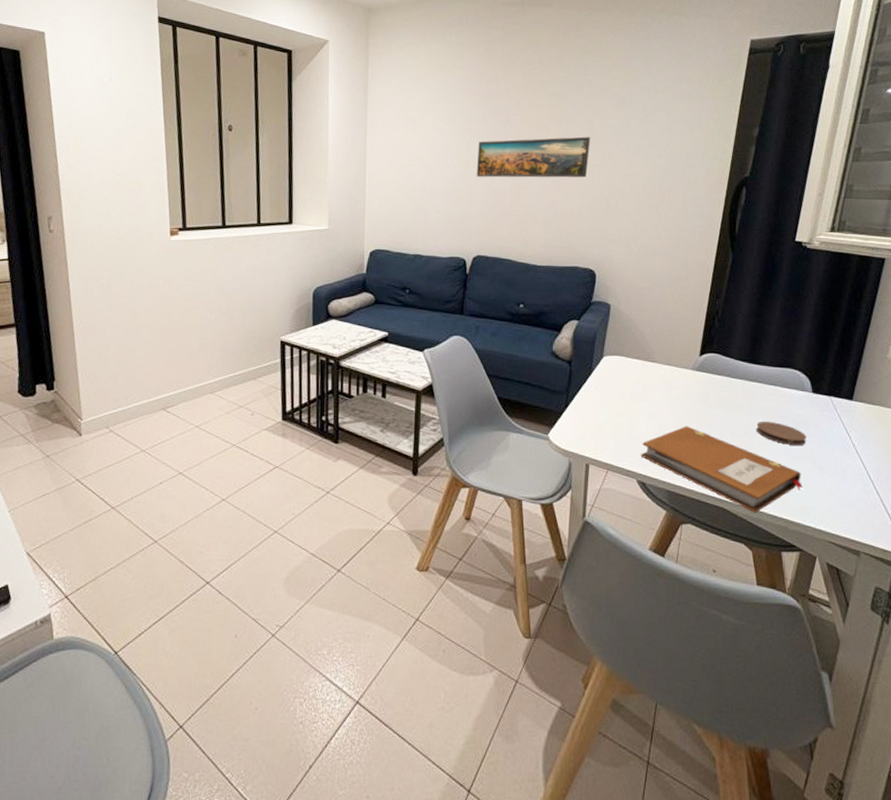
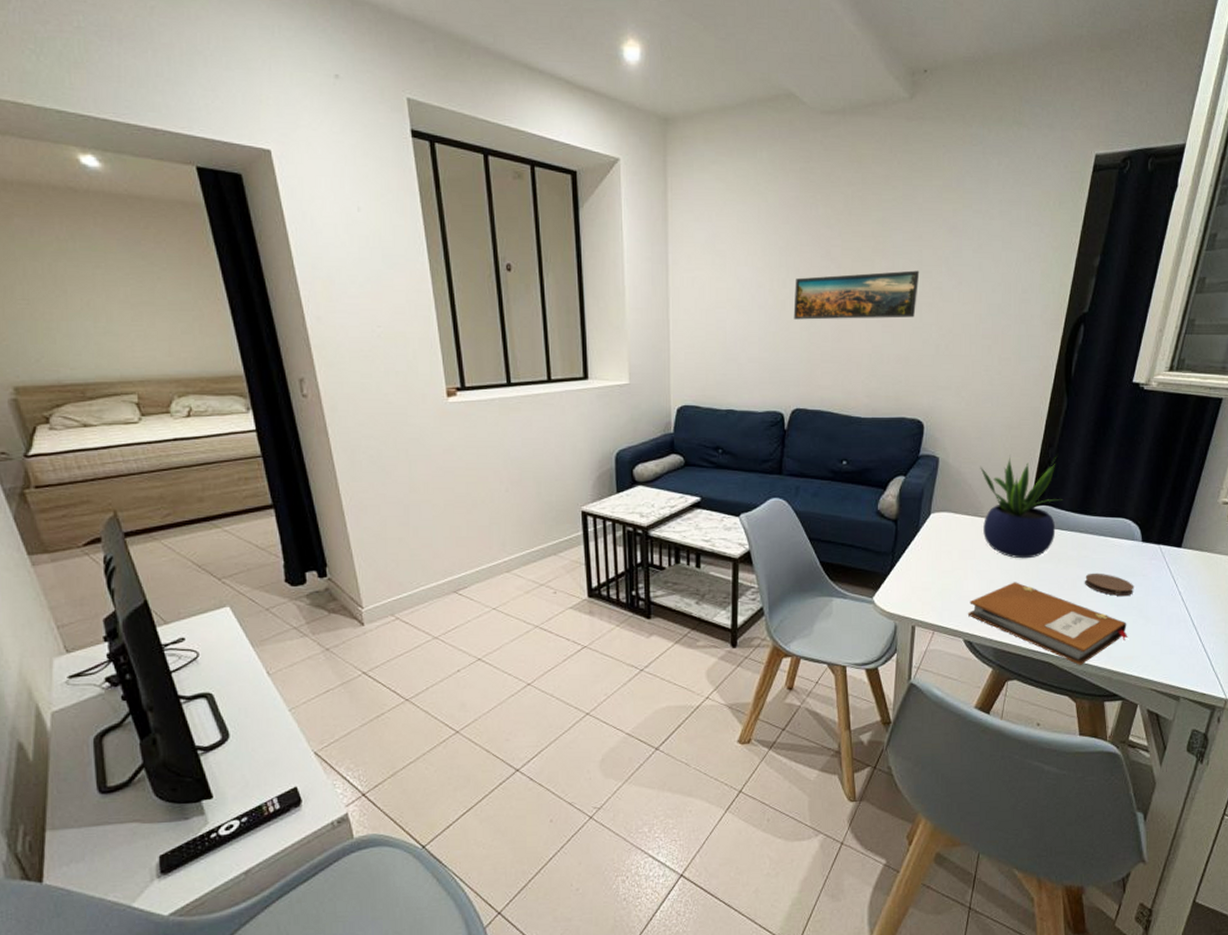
potted plant: none [650,304,732,404] -> present [980,455,1063,559]

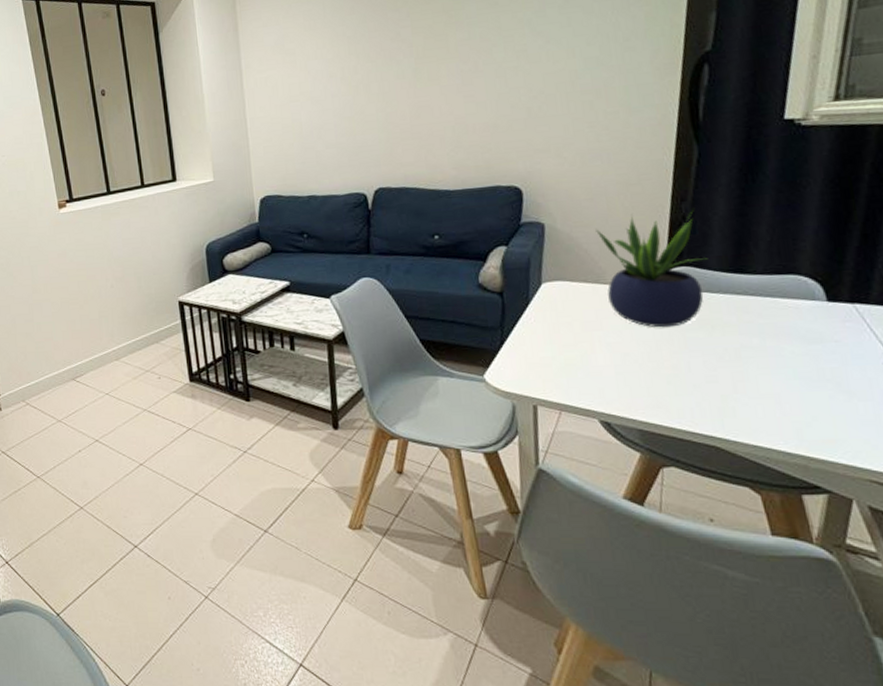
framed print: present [793,270,920,320] -> none [366,36,500,103]
notebook: present [967,582,1128,665] -> none [600,354,825,450]
coaster: present [1085,573,1134,597] -> none [752,340,825,368]

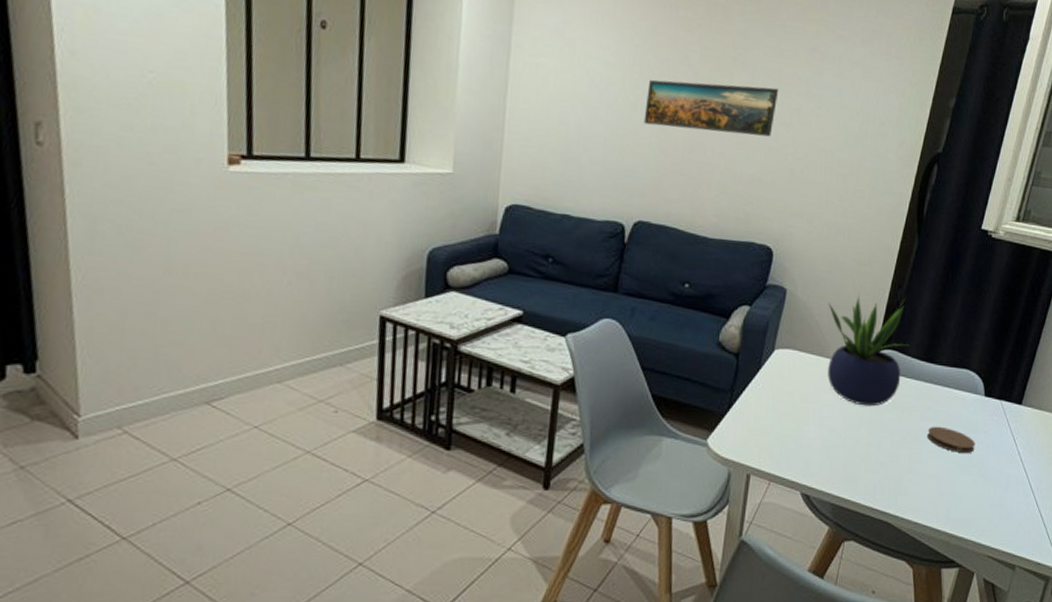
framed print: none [366,36,500,103] -> present [643,79,779,137]
coaster: none [752,340,825,368] -> present [927,426,976,454]

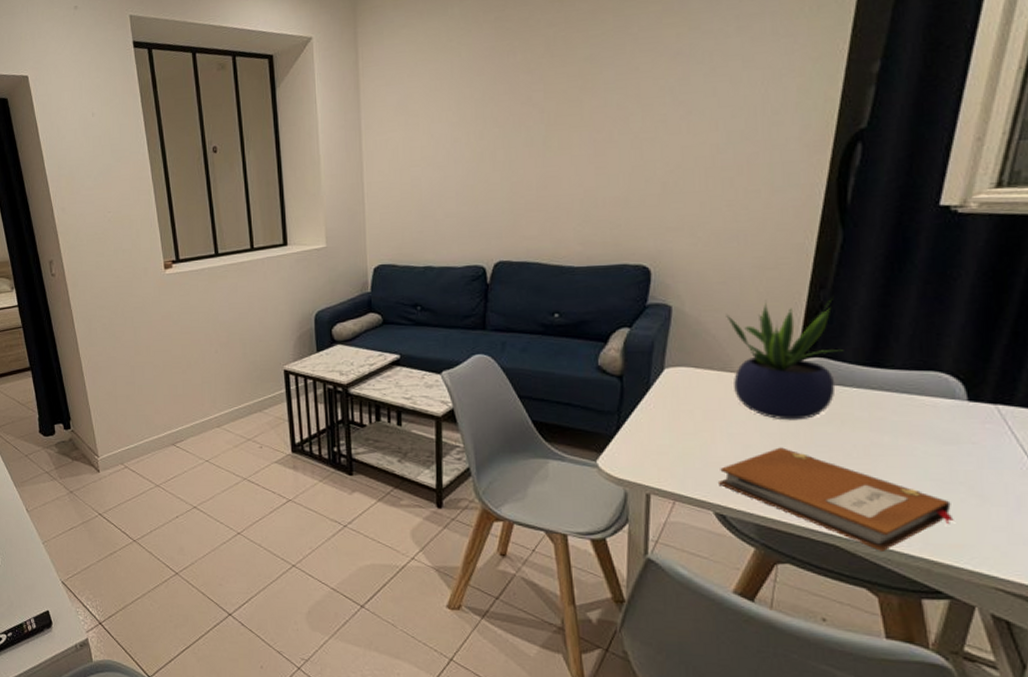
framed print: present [643,79,779,137] -> none [492,105,638,171]
notebook: none [806,431,968,527] -> present [717,447,954,551]
coaster: present [927,426,976,454] -> none [882,438,960,469]

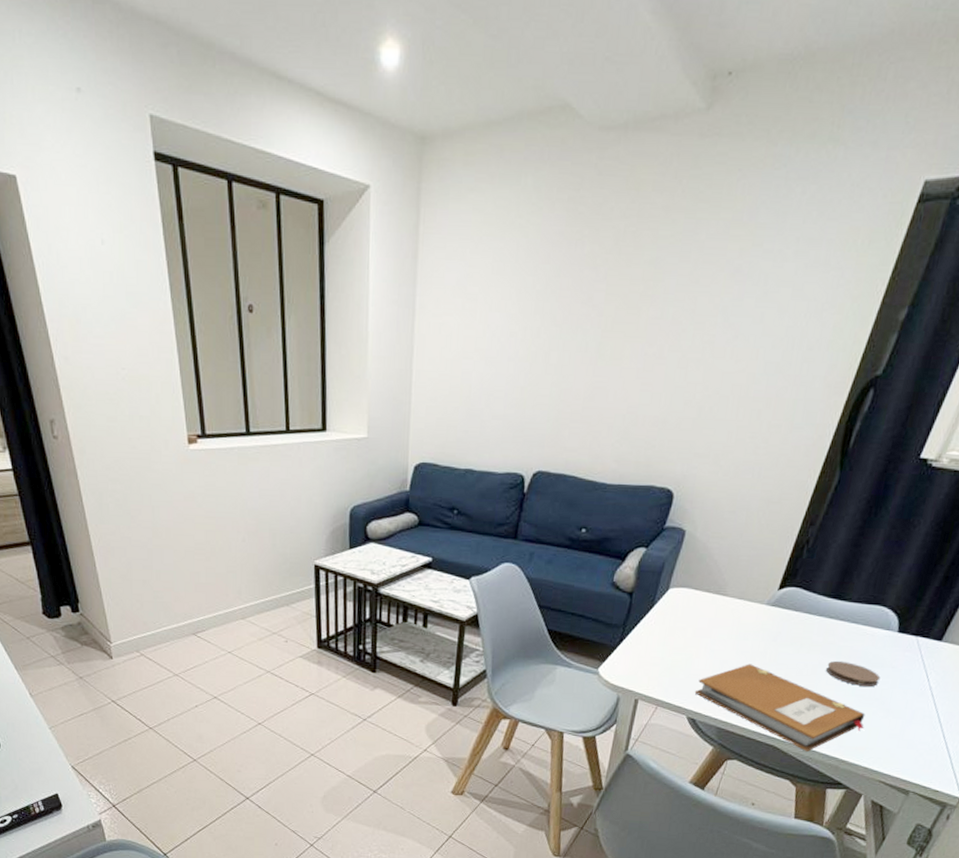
potted plant: present [726,299,844,421] -> none [723,532,818,642]
coaster: none [882,438,960,469] -> present [826,660,881,687]

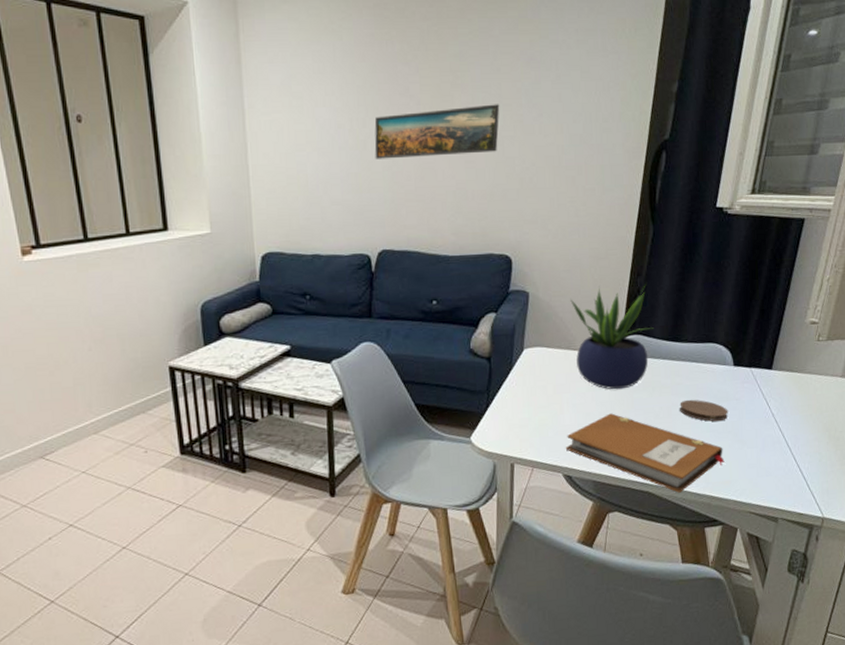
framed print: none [544,320,691,376] -> present [374,104,500,159]
potted plant: none [723,532,818,642] -> present [570,285,654,390]

